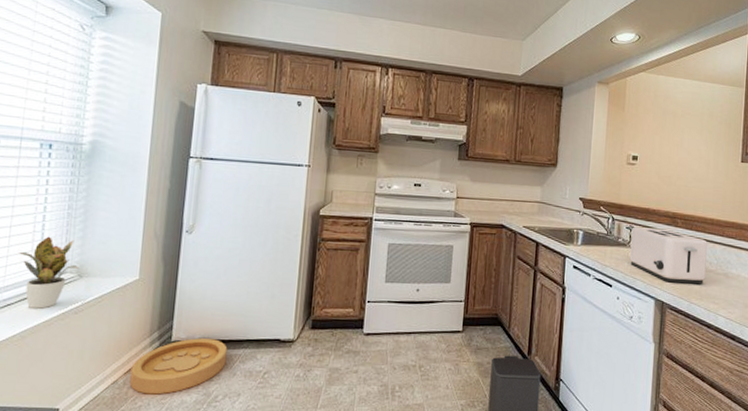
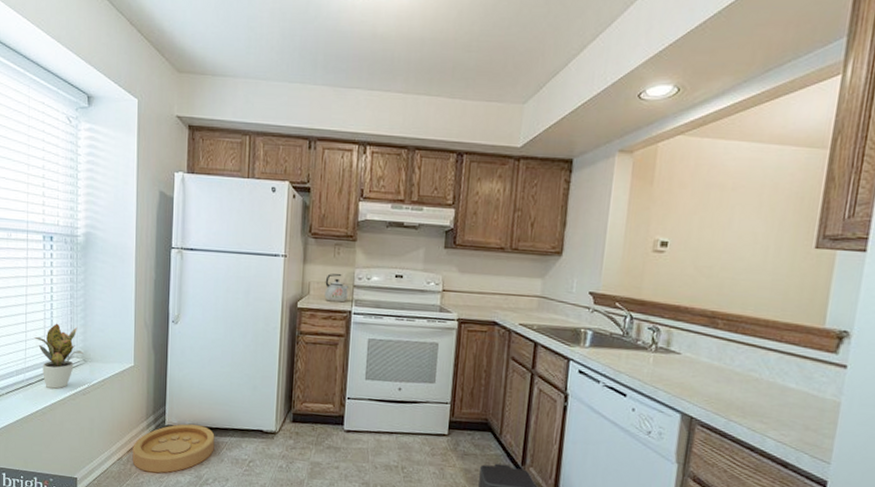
kettle: none [346,183,371,210] -> present [324,274,349,303]
toaster: present [629,227,707,285] -> none [650,327,758,399]

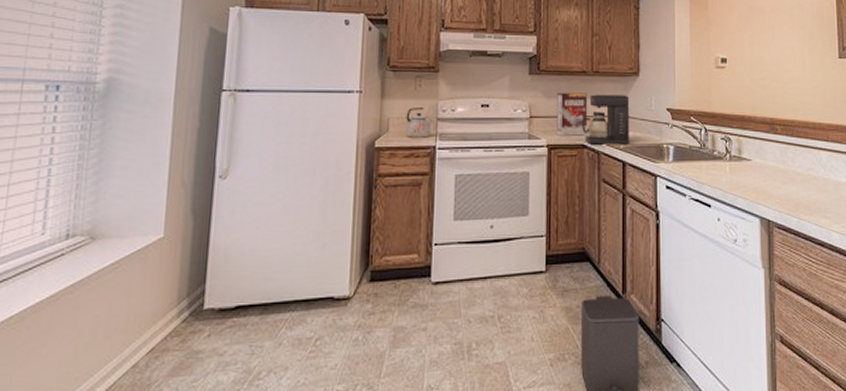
potted plant: present [35,323,84,389] -> none [19,193,92,282]
pet bowl: present [132,424,215,474] -> none [153,303,271,377]
cereal box: none [468,268,504,313] -> present [556,92,588,136]
coffee maker: none [494,272,549,326] -> present [581,94,630,145]

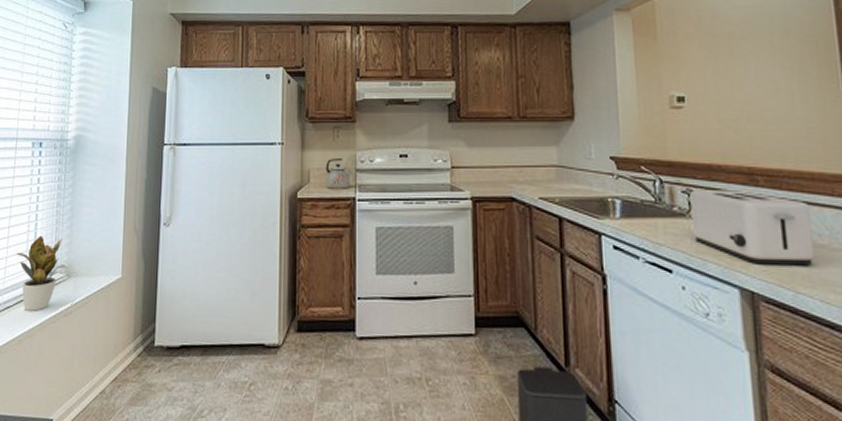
potted plant: none [19,193,92,282] -> present [16,235,68,311]
cereal box: present [556,92,588,136] -> none [480,140,516,188]
coffee maker: present [581,94,630,145] -> none [508,142,566,198]
toaster: none [727,137,813,198] -> present [689,190,814,266]

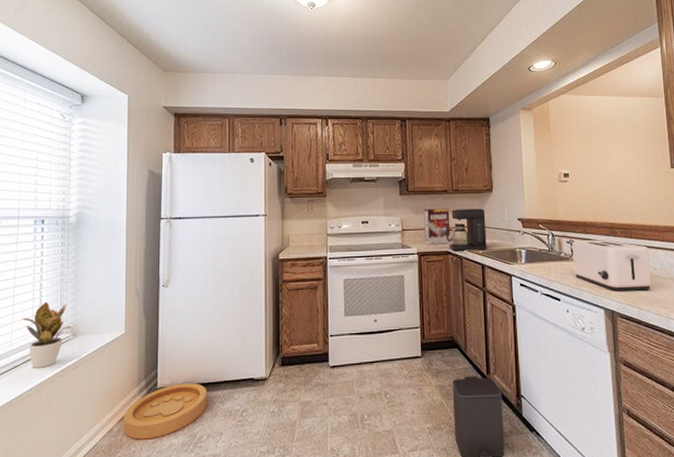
pet bowl: none [116,343,210,407] -> present [123,383,207,440]
kettle: present [325,159,352,189] -> none [302,226,324,251]
cereal box: none [480,140,516,188] -> present [424,208,451,245]
coffee maker: none [508,142,566,198] -> present [445,208,487,251]

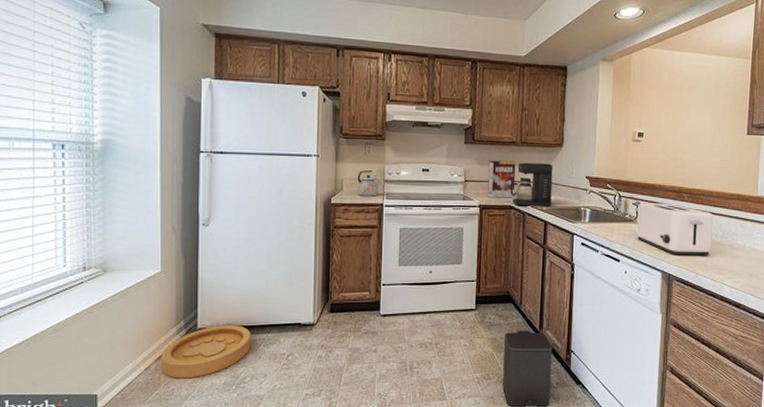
potted plant: present [22,301,73,368] -> none [44,234,103,303]
kettle: none [302,226,324,251] -> present [357,170,380,197]

